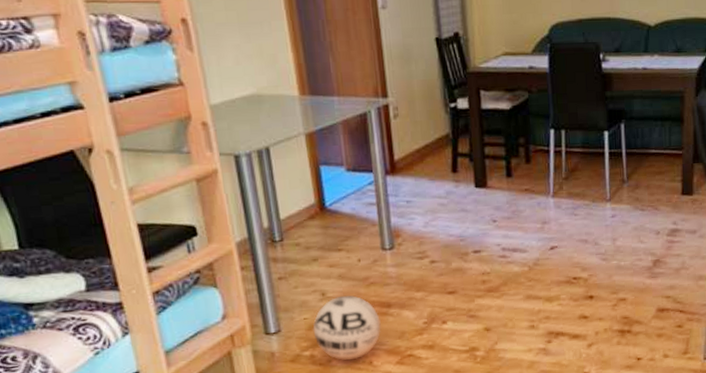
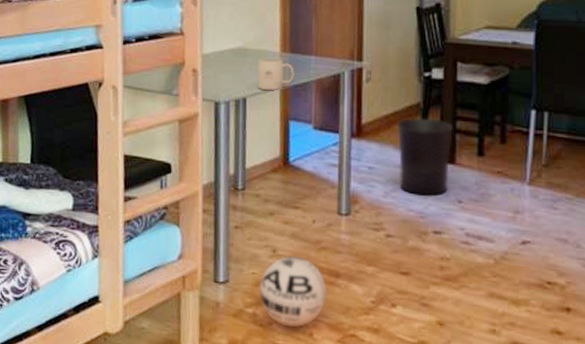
mug: none [276,101,319,138] -> present [257,56,295,91]
waste bin: none [429,147,483,221] -> present [397,117,453,196]

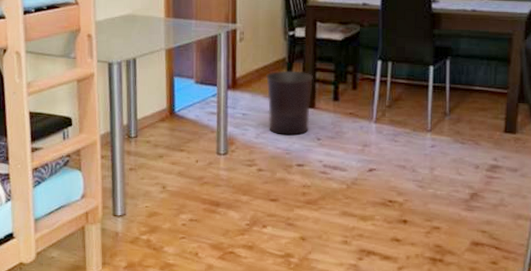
mug: present [257,56,295,91] -> none [145,22,178,52]
ball: present [259,255,327,328] -> none [152,190,209,249]

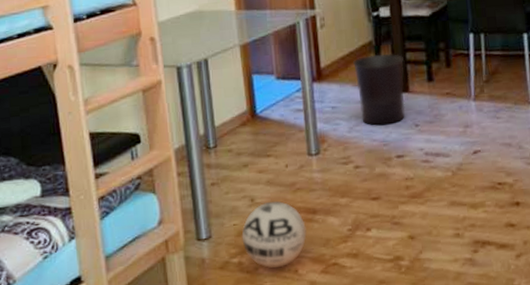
ball: none [152,190,209,249] -> present [241,201,307,269]

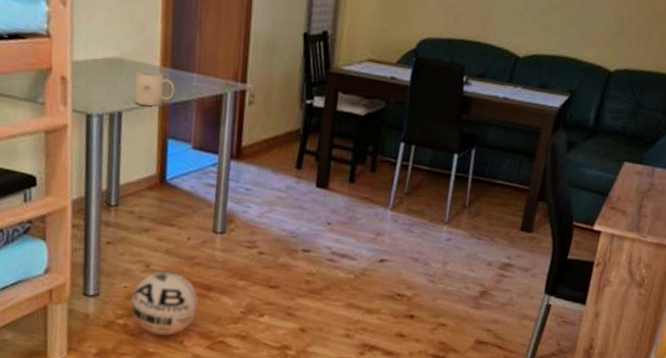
mug: none [215,16,252,50] -> present [134,70,175,107]
waste bin: present [353,53,405,126] -> none [274,143,329,218]

